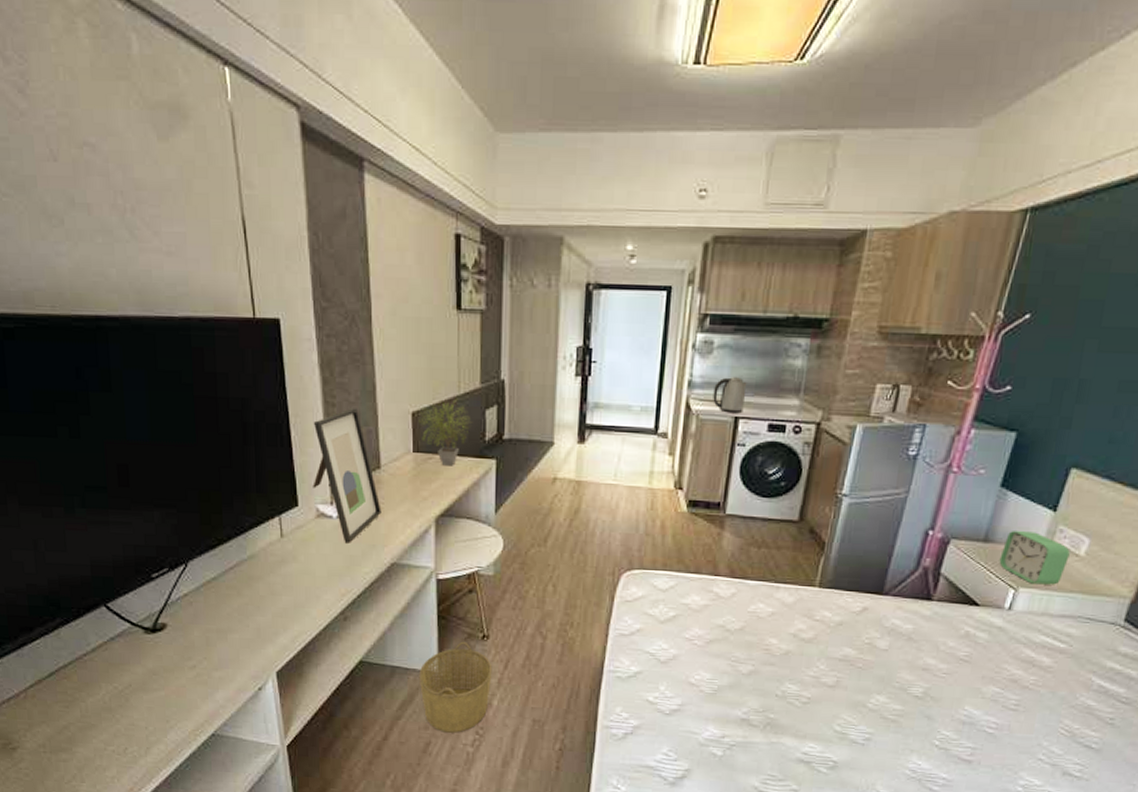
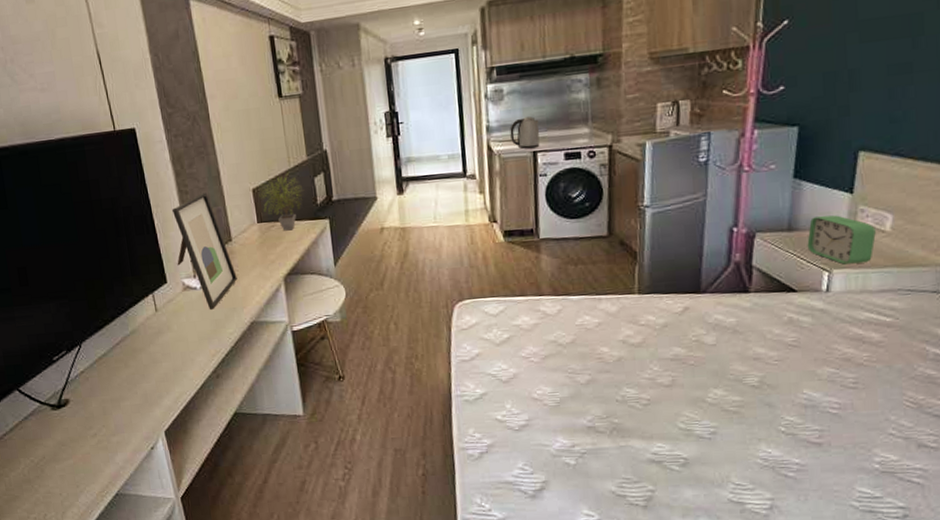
basket: present [419,641,493,733] -> none [287,384,352,470]

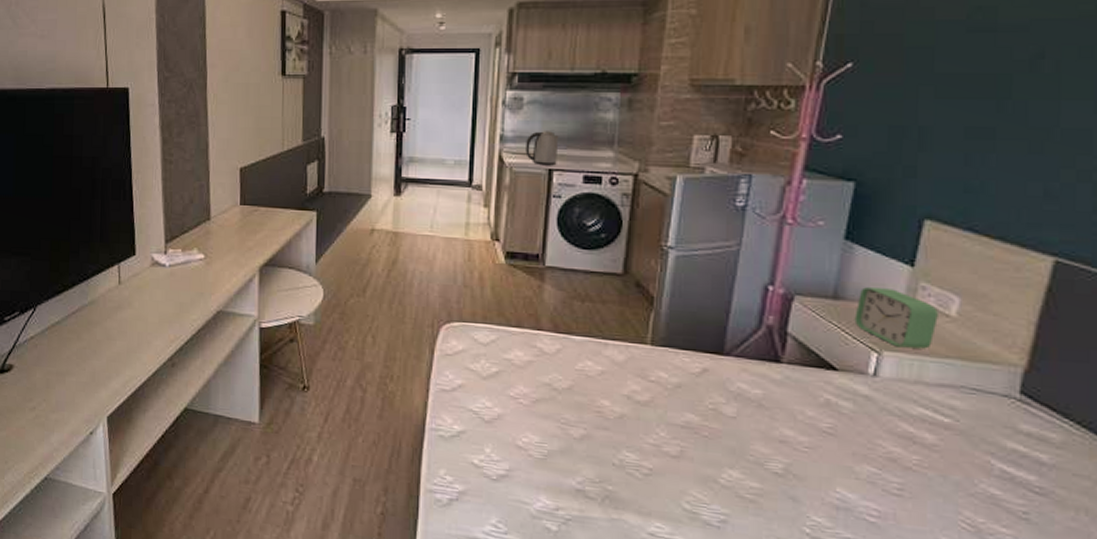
picture frame: present [172,192,238,310] -> none [149,163,210,291]
potted plant: present [259,171,305,231] -> none [246,155,295,218]

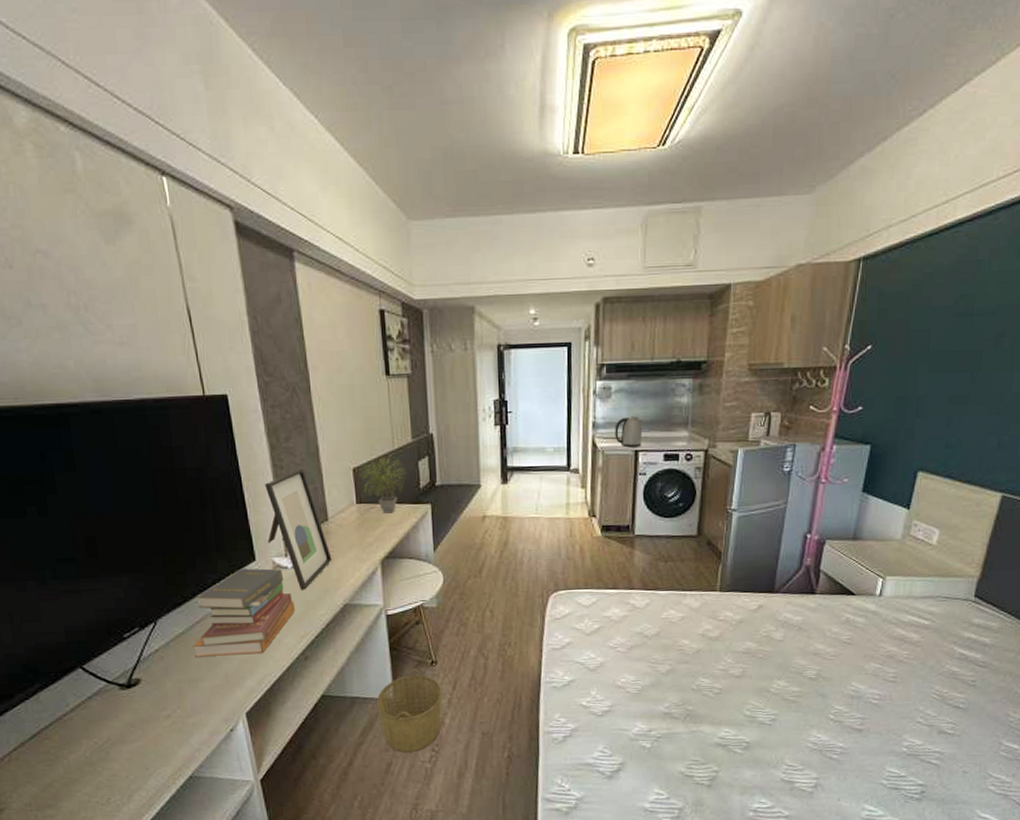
books: none [66,261,168,354] -> present [193,568,295,657]
picture frame: none [149,163,210,291] -> present [265,467,332,590]
basket: none [240,391,313,490] -> present [376,668,443,753]
potted plant: none [246,155,295,218] -> present [359,453,408,514]
alarm clock: present [854,287,938,349] -> none [867,528,925,572]

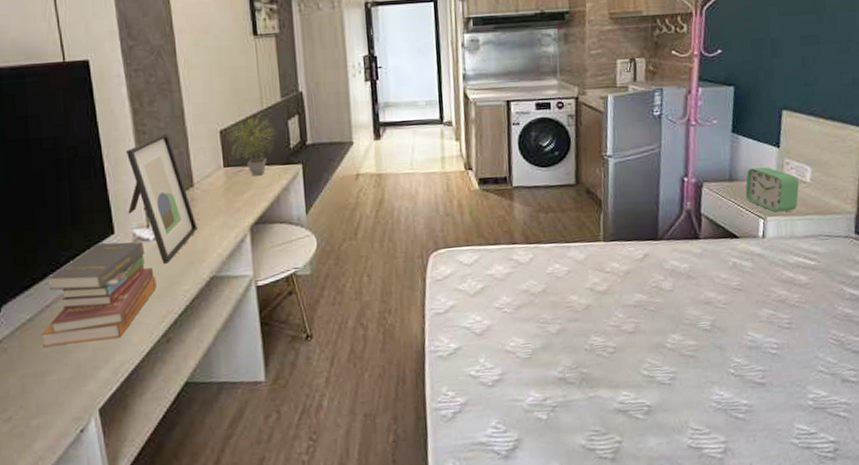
basket: present [376,668,443,753] -> none [246,344,320,444]
kettle: present [615,416,643,448] -> none [485,67,513,98]
alarm clock: none [867,528,925,572] -> present [745,167,799,212]

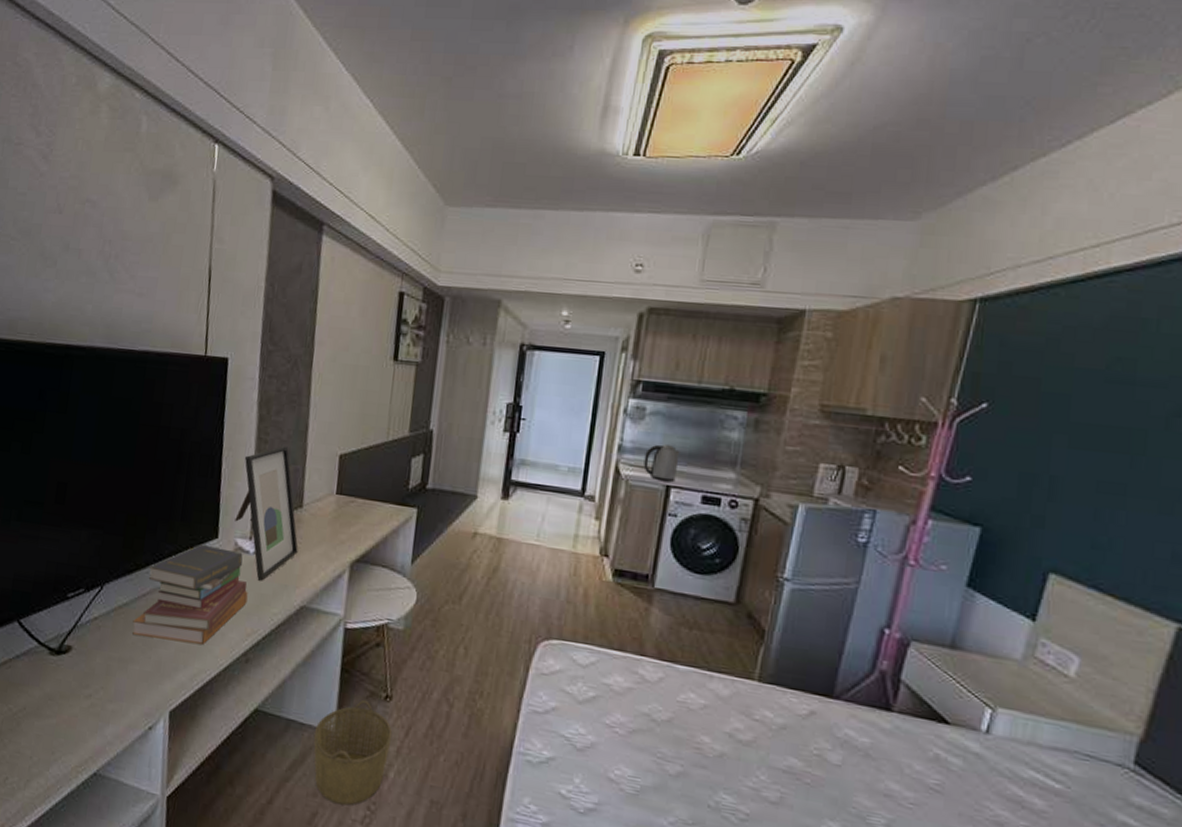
potted plant: present [227,113,277,176] -> none [345,444,398,512]
basket: none [246,344,320,444] -> present [313,699,393,806]
kettle: none [485,67,513,98] -> present [643,444,680,483]
alarm clock: present [745,167,799,212] -> none [970,638,1057,709]

